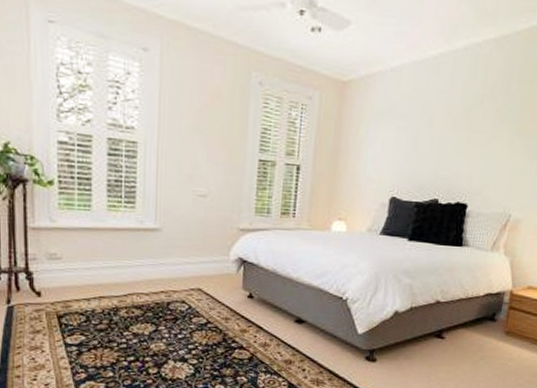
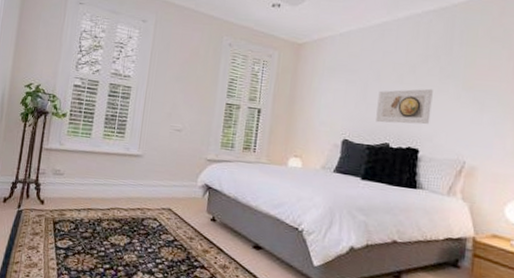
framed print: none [426,135,487,177] -> present [376,88,433,125]

